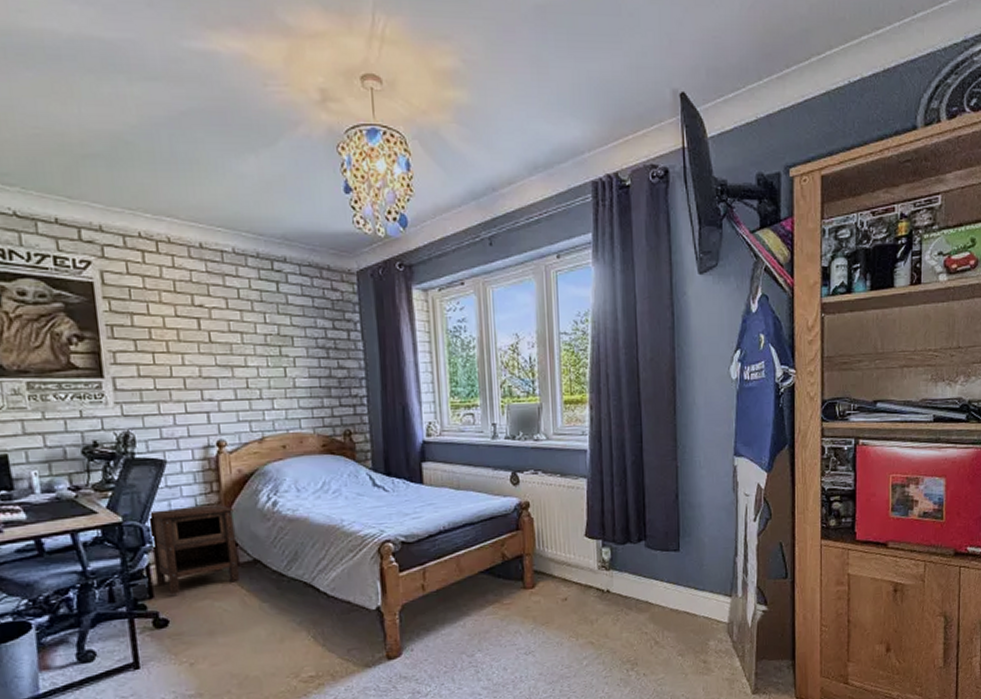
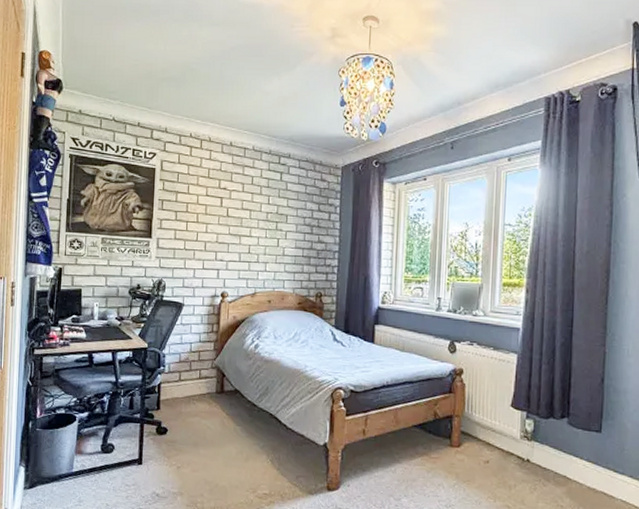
nightstand: present [146,504,239,595] -> none [163,341,226,410]

